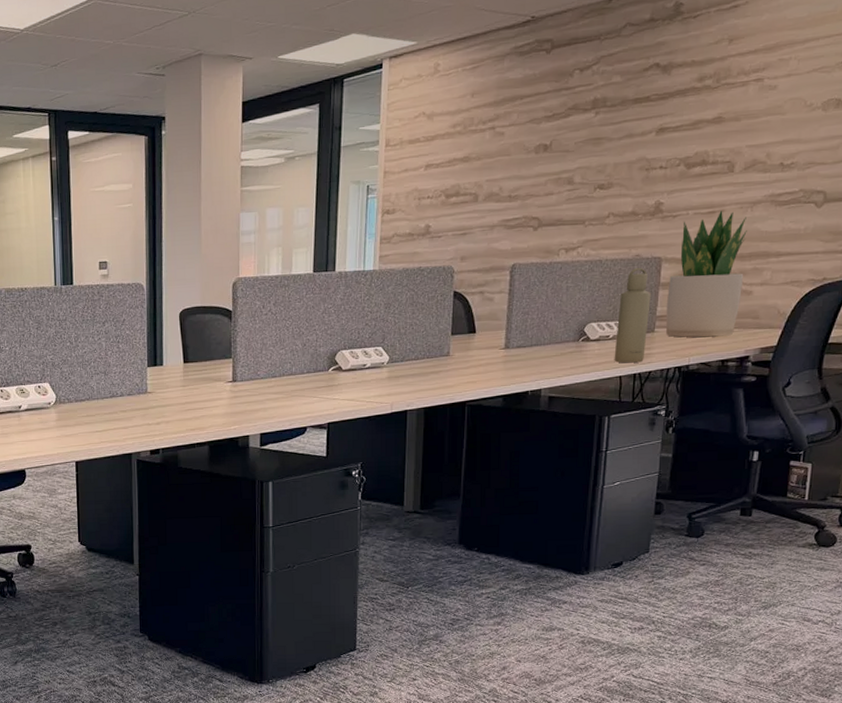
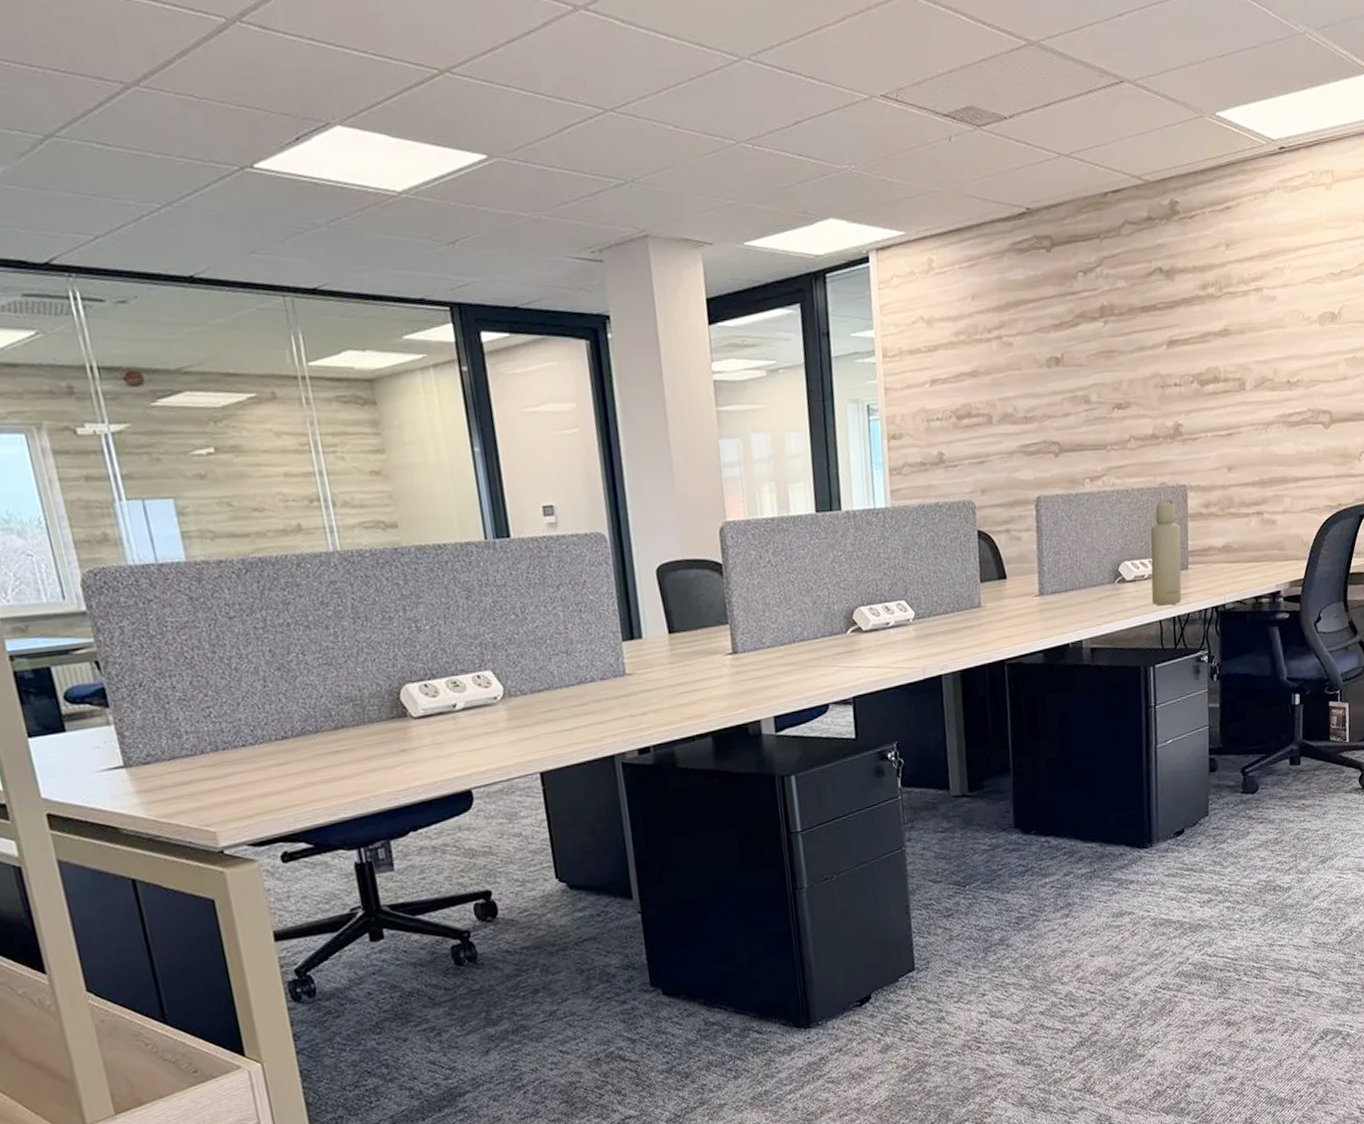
planter: present [665,211,747,338] -> none [1196,433,1267,574]

